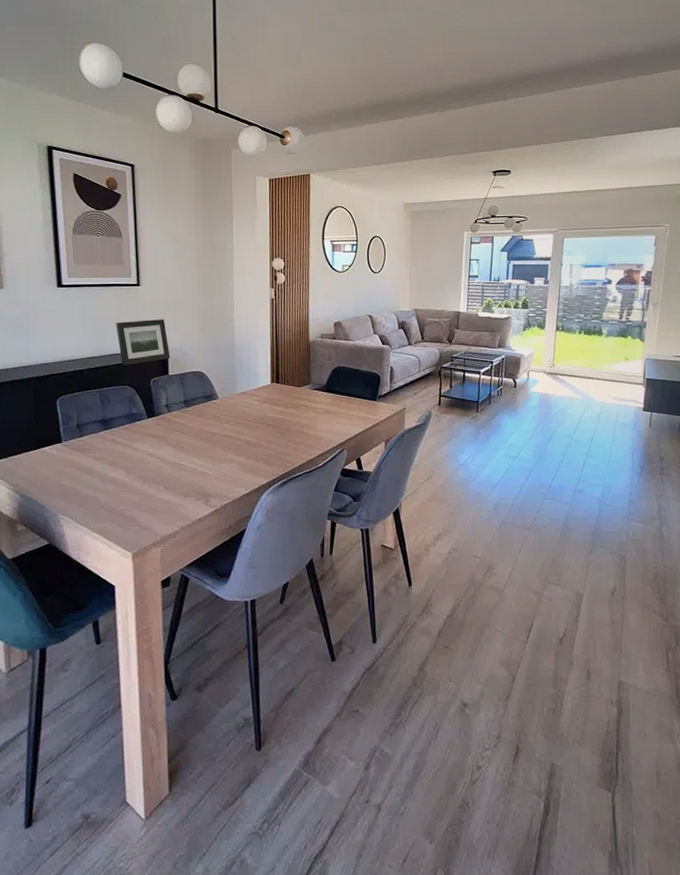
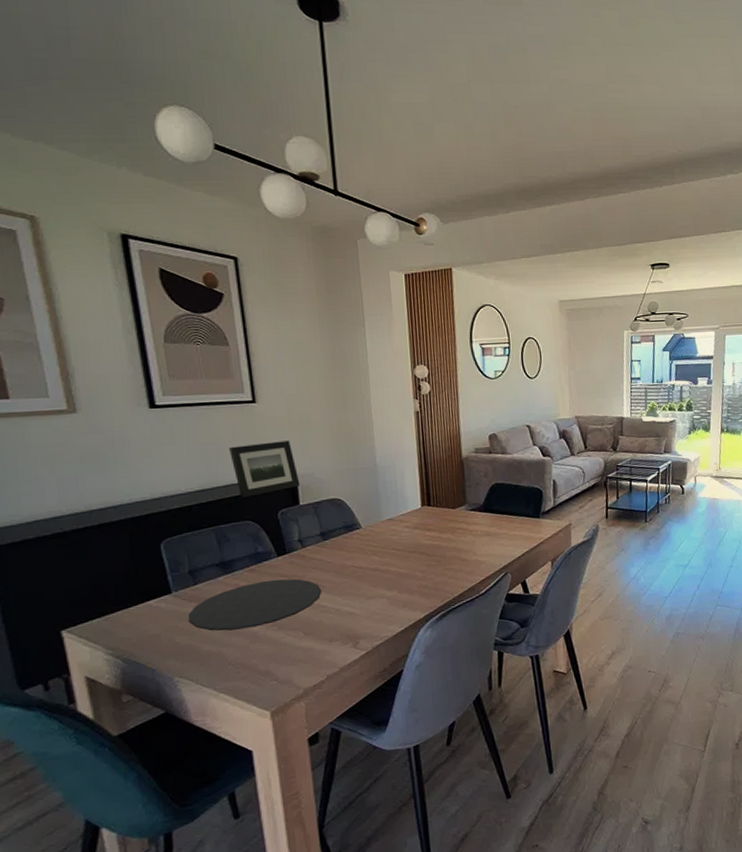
placemat: none [73,438,182,479] -> present [188,578,322,631]

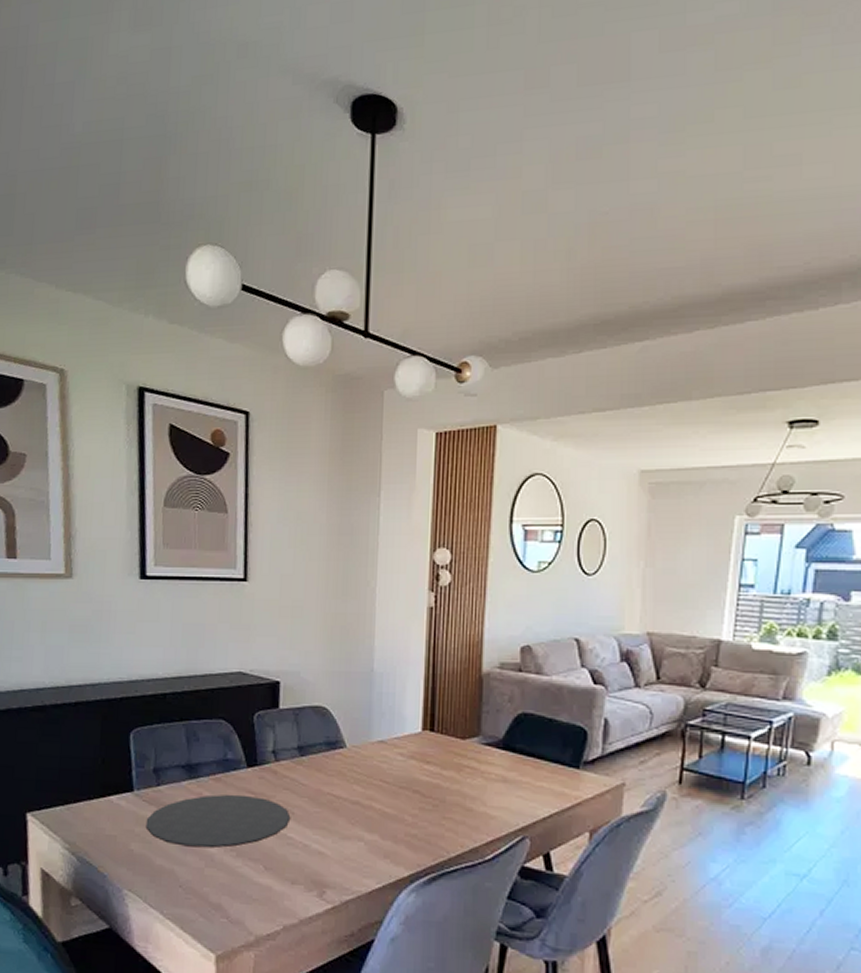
picture frame: present [229,440,300,498] -> none [212,629,283,692]

